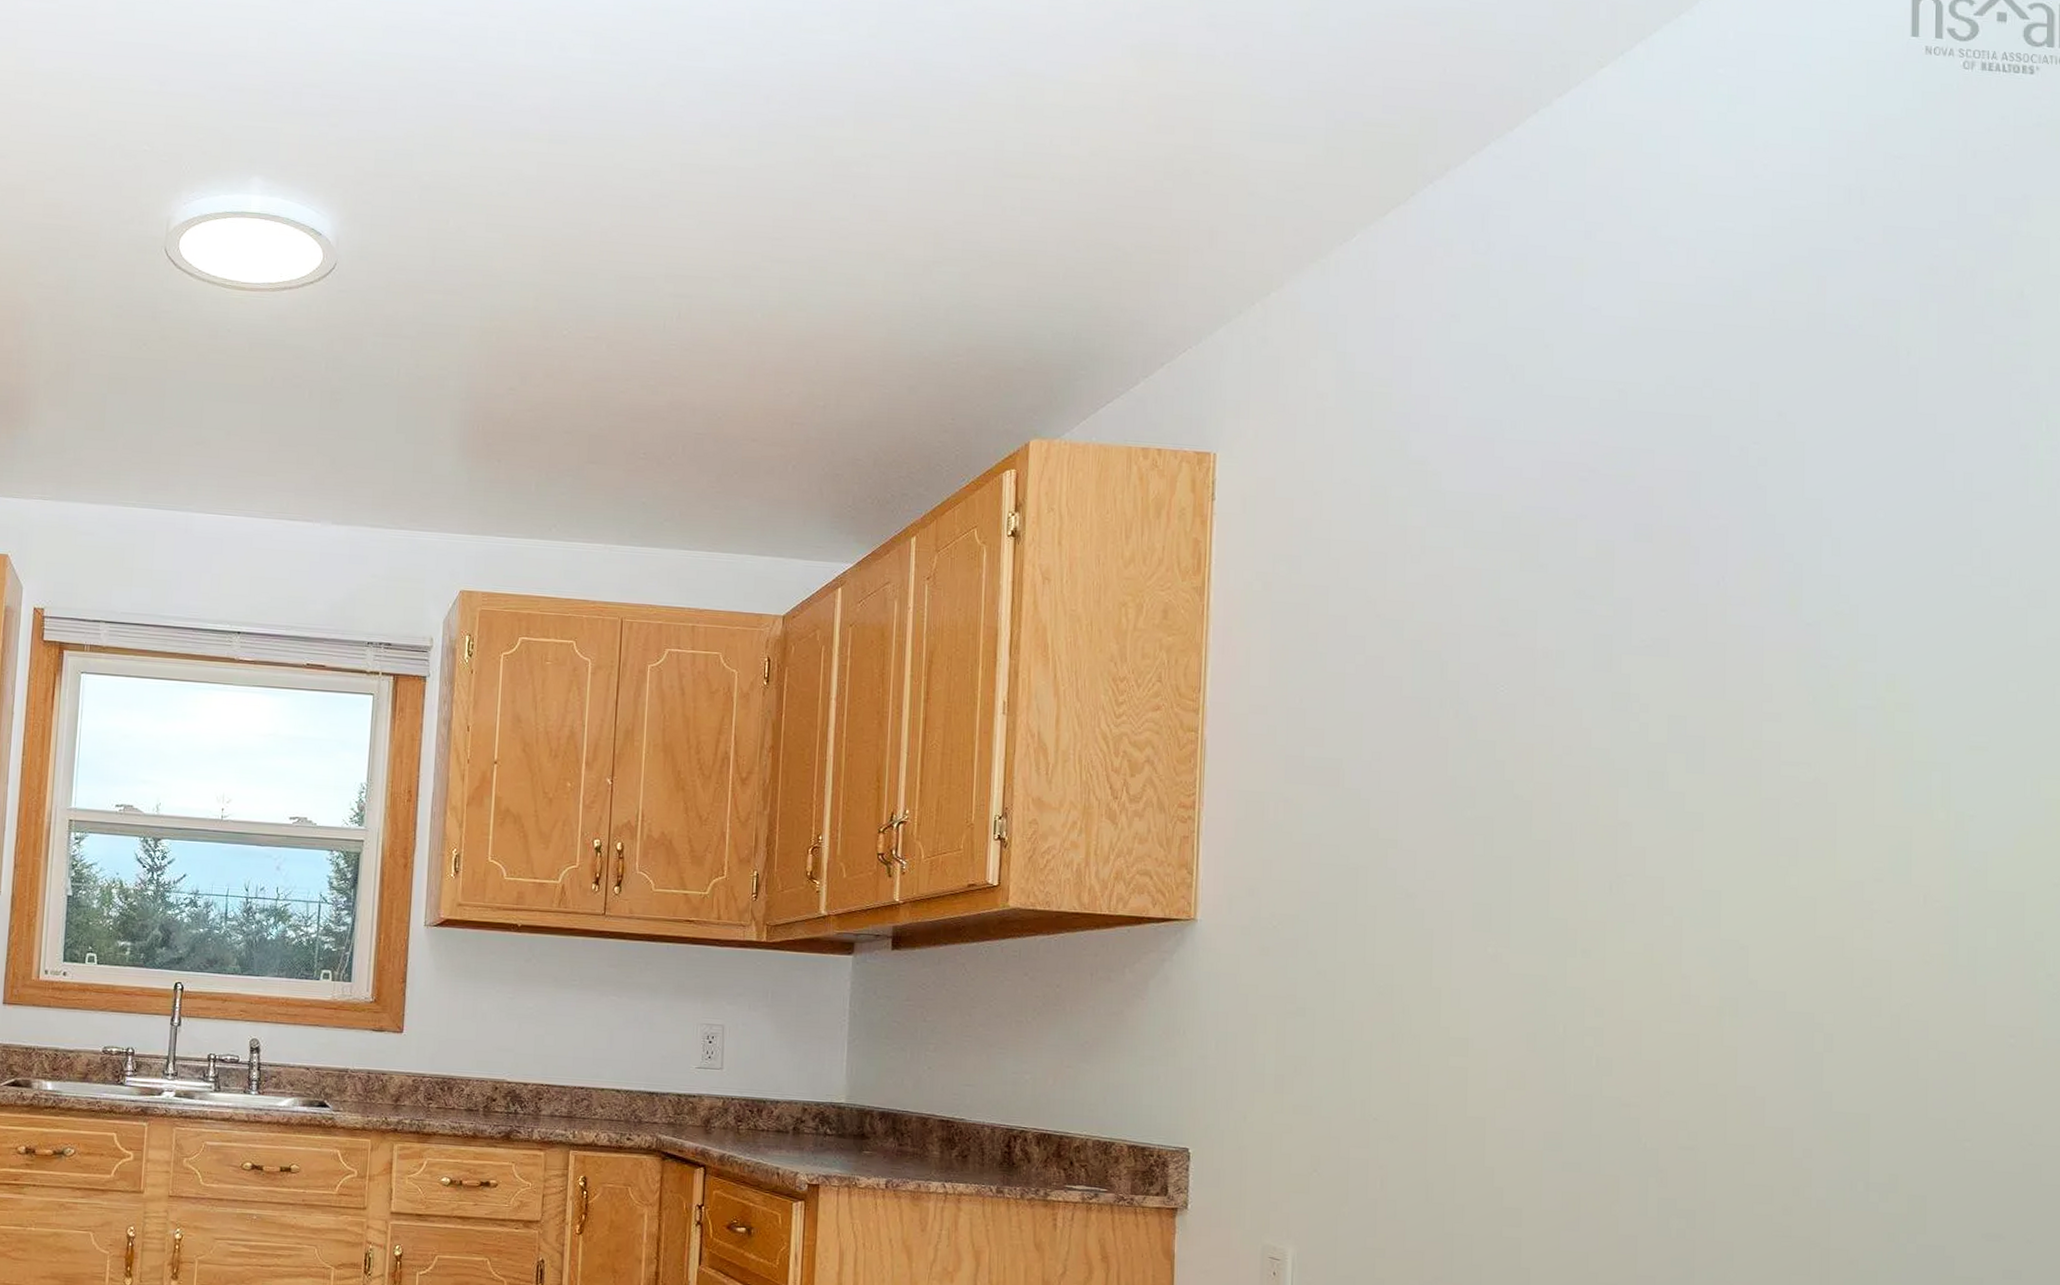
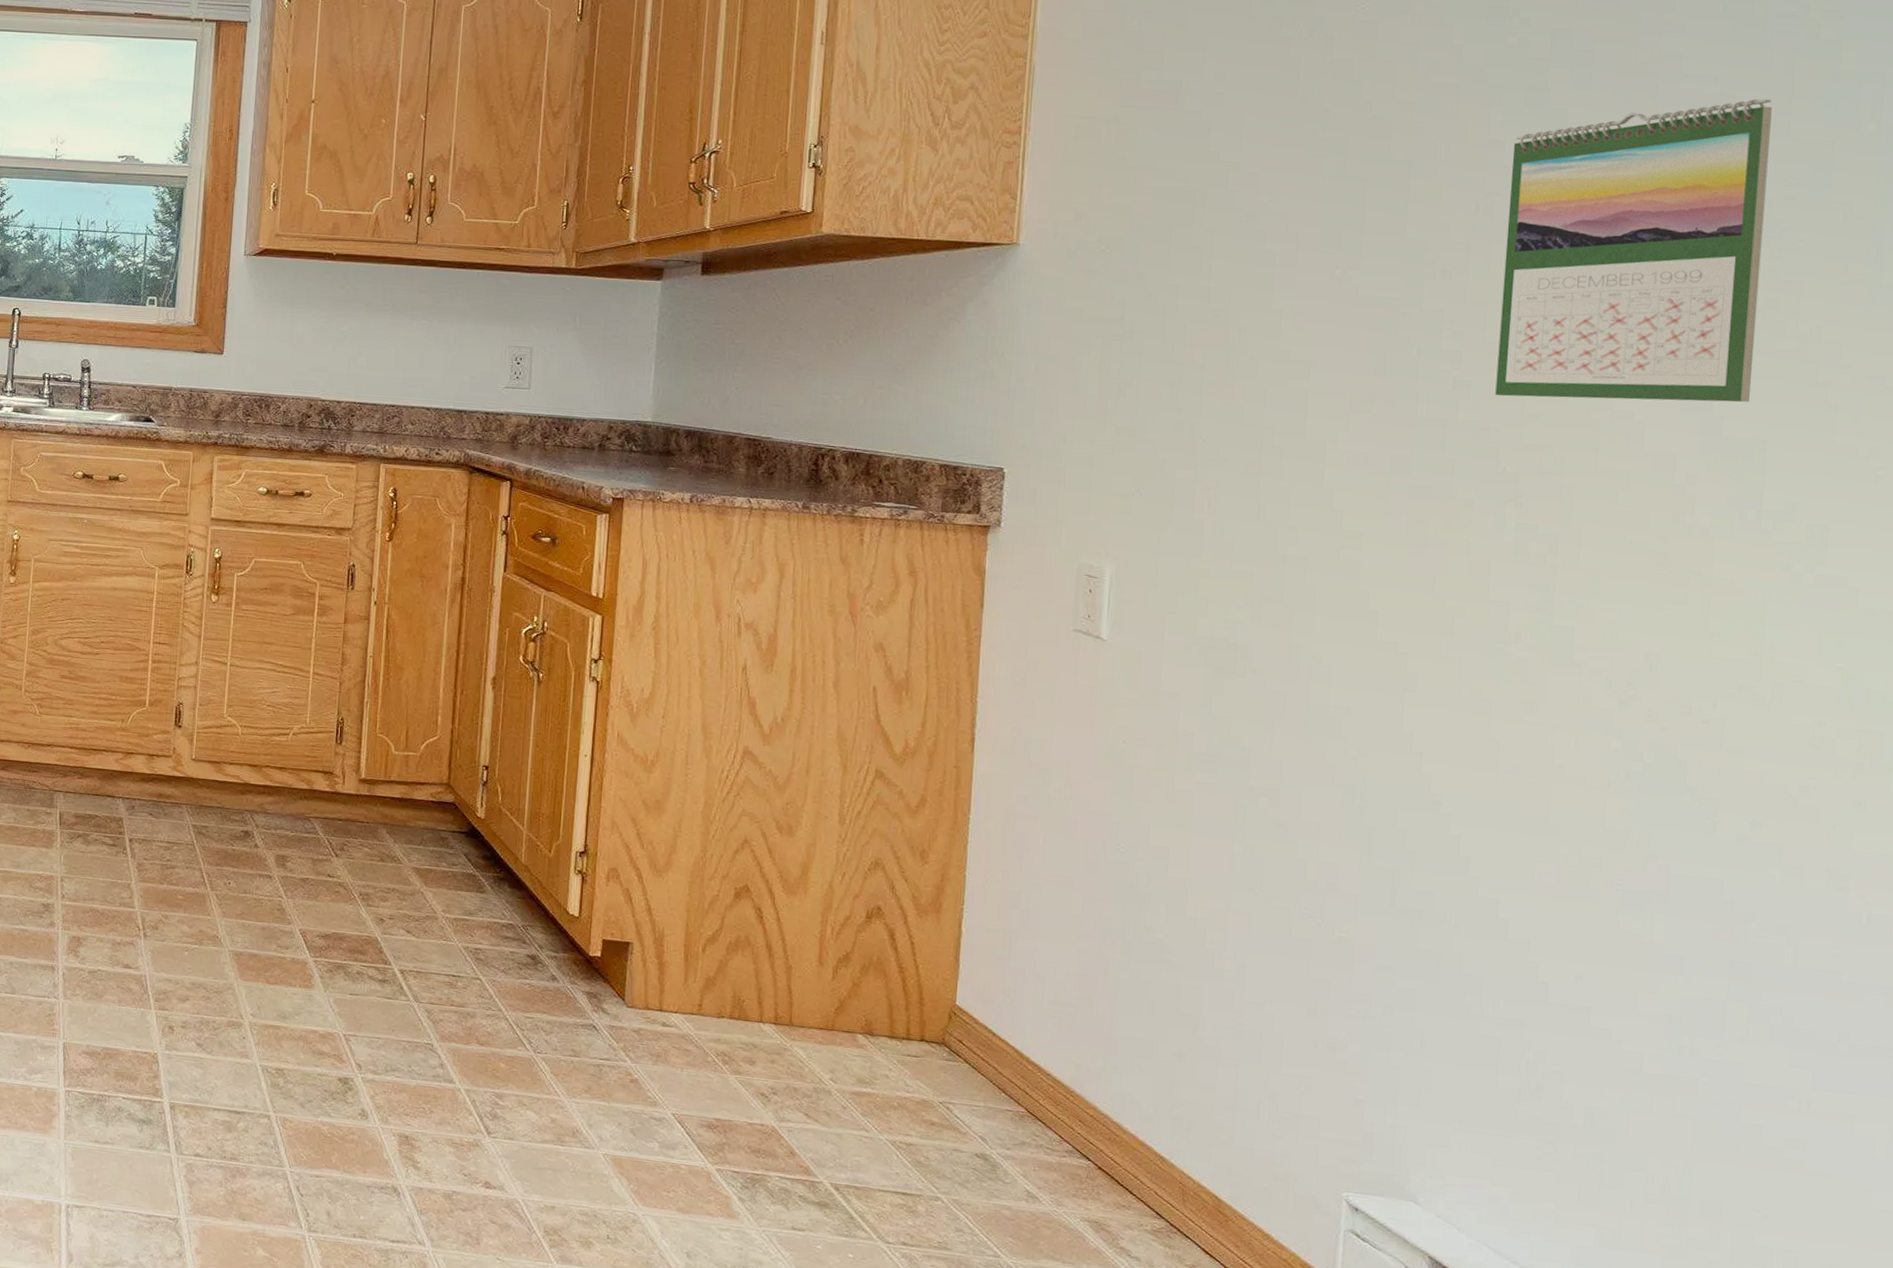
calendar: none [1634,786,1858,1078] -> present [1495,99,1772,403]

